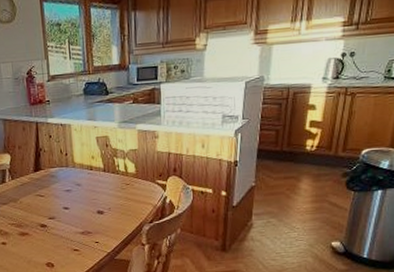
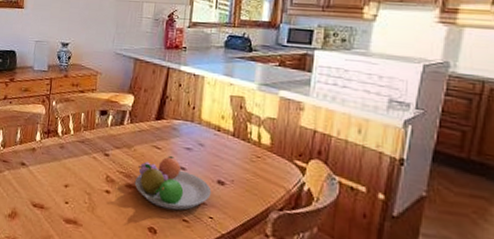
fruit bowl: none [26,199,94,245] -> present [134,155,212,211]

